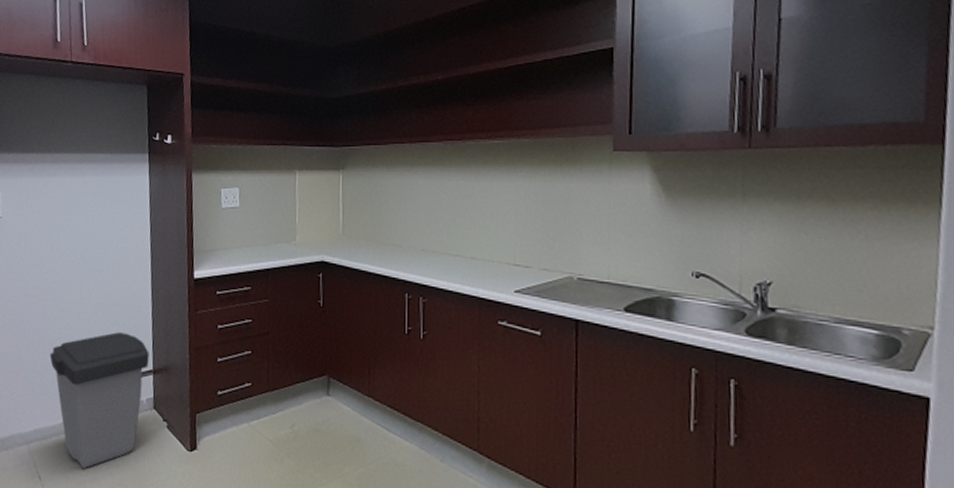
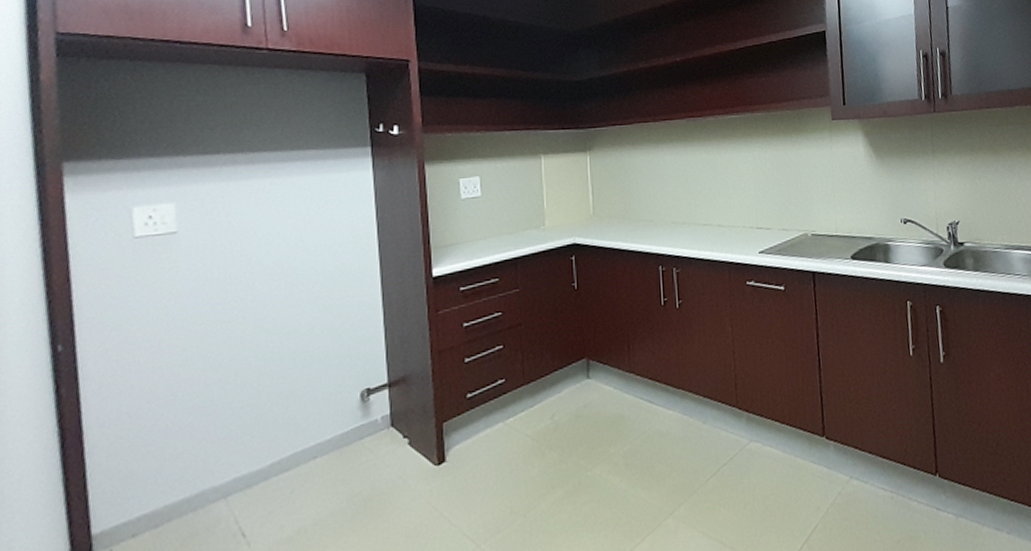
trash can: present [49,332,149,468] -> none [251,346,382,511]

